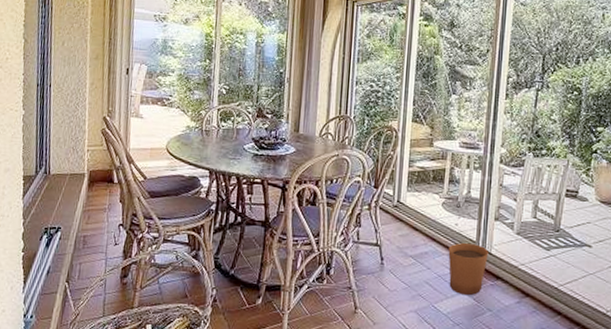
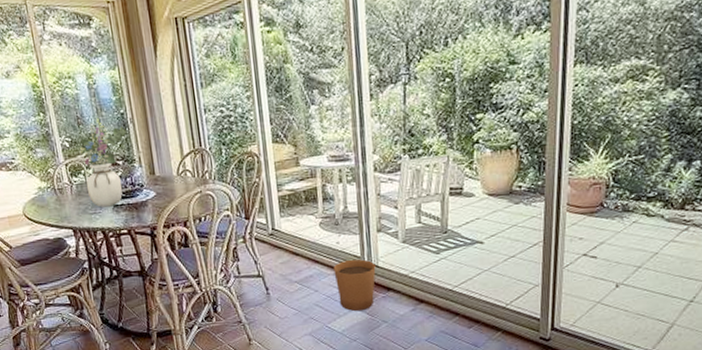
bouquet: none [232,72,282,155] -> present [80,117,127,208]

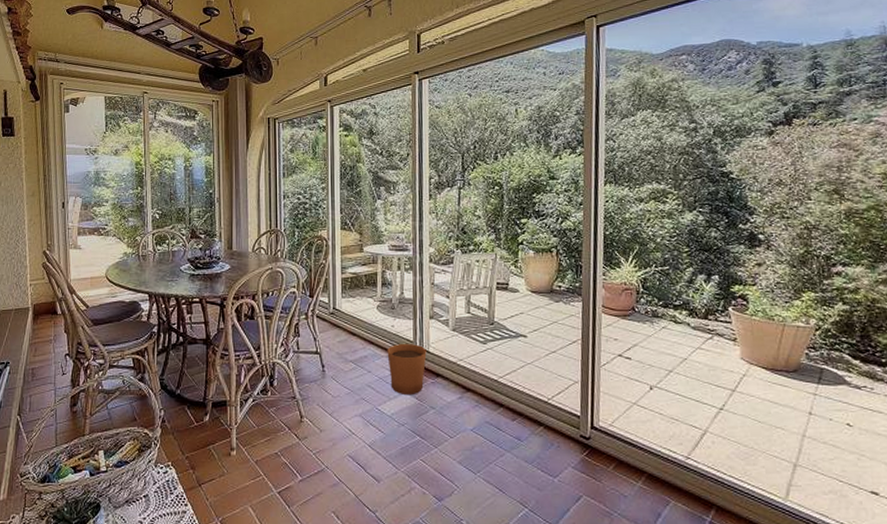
bouquet: present [80,117,127,208] -> none [168,195,213,276]

